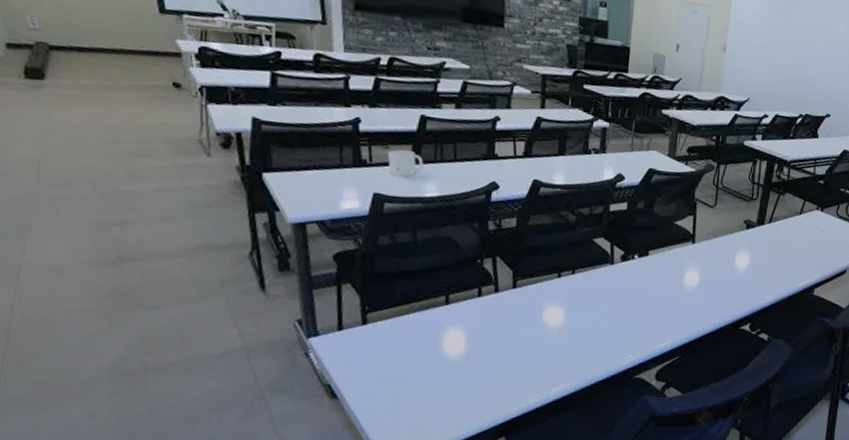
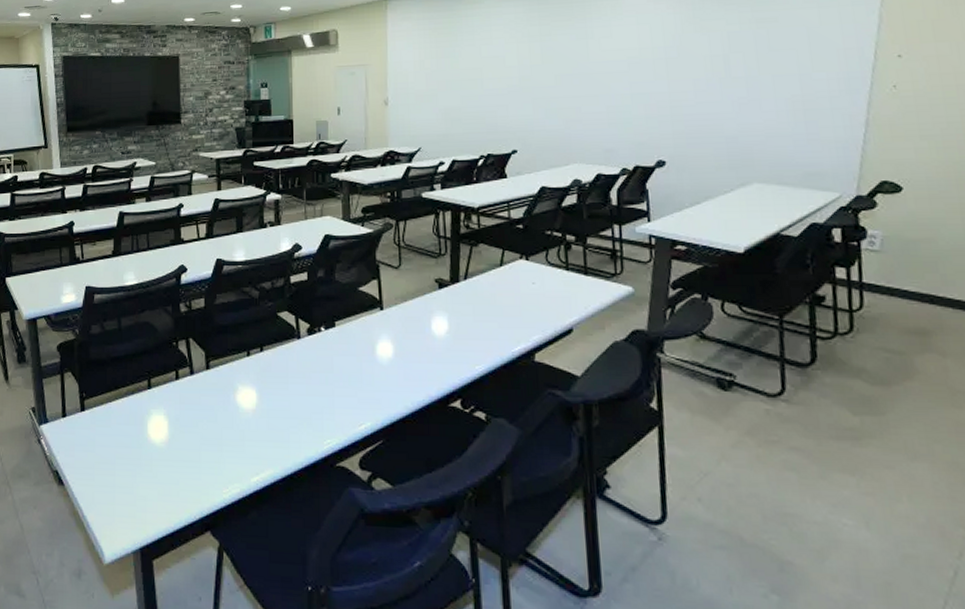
mug: present [387,150,424,177] -> none [95,245,124,269]

